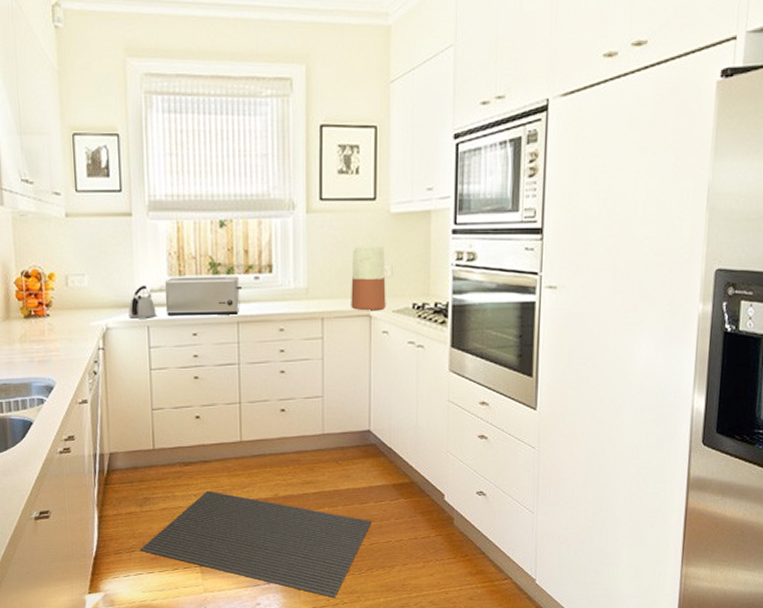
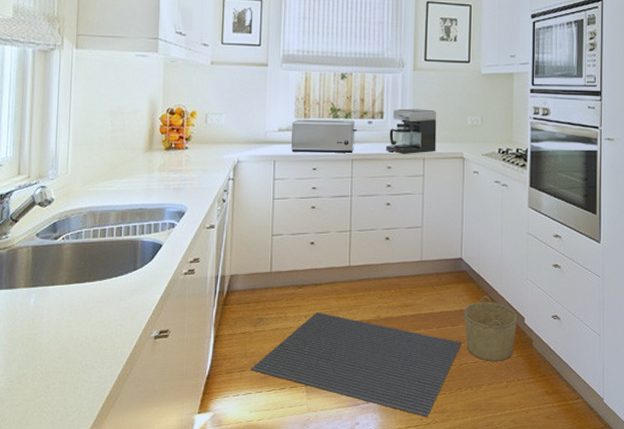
kettle: present [128,286,156,320] -> none [258,125,282,155]
coffee maker: none [276,259,337,315] -> present [385,108,437,155]
vase: present [351,246,386,311] -> none [448,99,477,154]
basket: none [373,471,436,541] -> present [464,295,518,361]

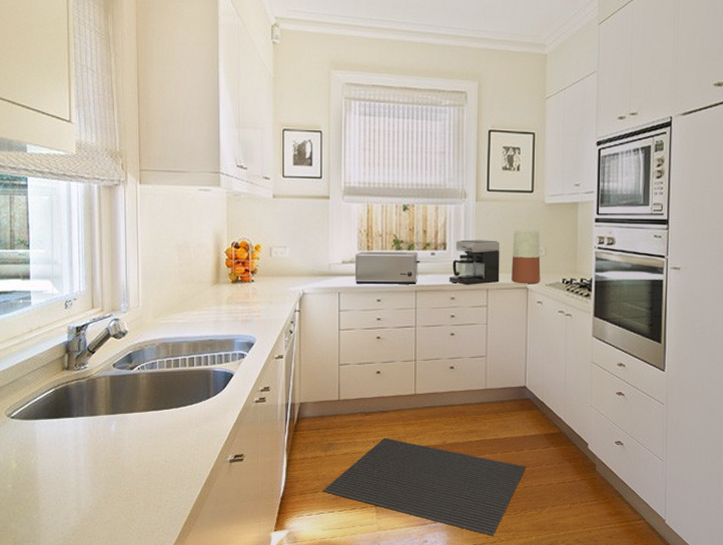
vase: none [448,99,477,154] -> present [511,230,541,284]
basket: present [464,295,518,361] -> none [528,422,581,484]

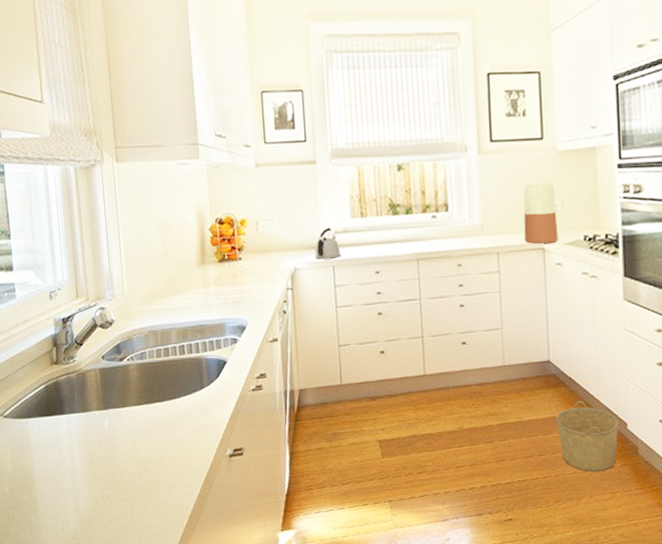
kettle: none [323,258,346,287] -> present [315,228,341,260]
floor mat: present [323,437,526,537] -> none [331,424,557,533]
toaster: present [355,251,421,285] -> none [348,215,421,256]
coffee maker: present [449,239,500,286] -> none [453,197,512,250]
basket: none [528,422,581,484] -> present [556,400,619,472]

